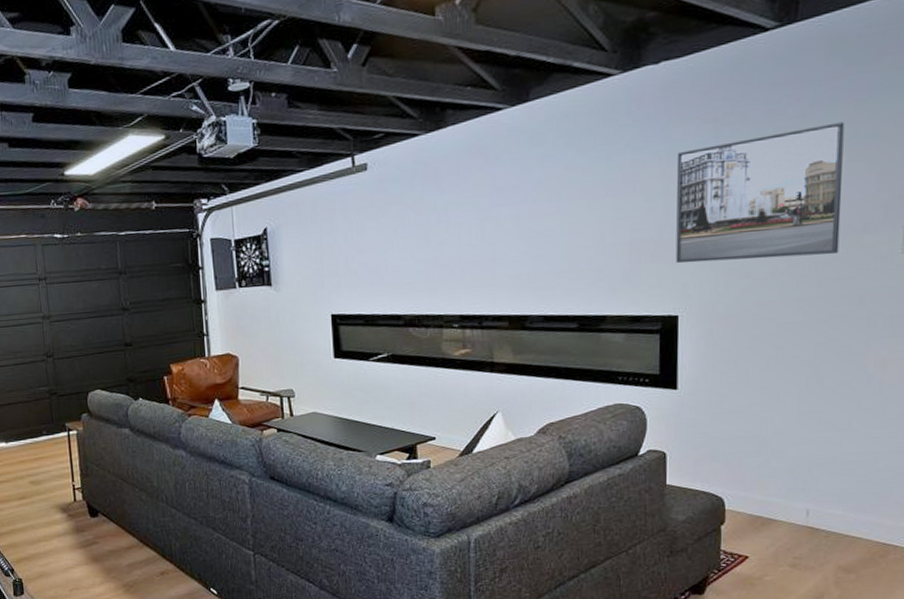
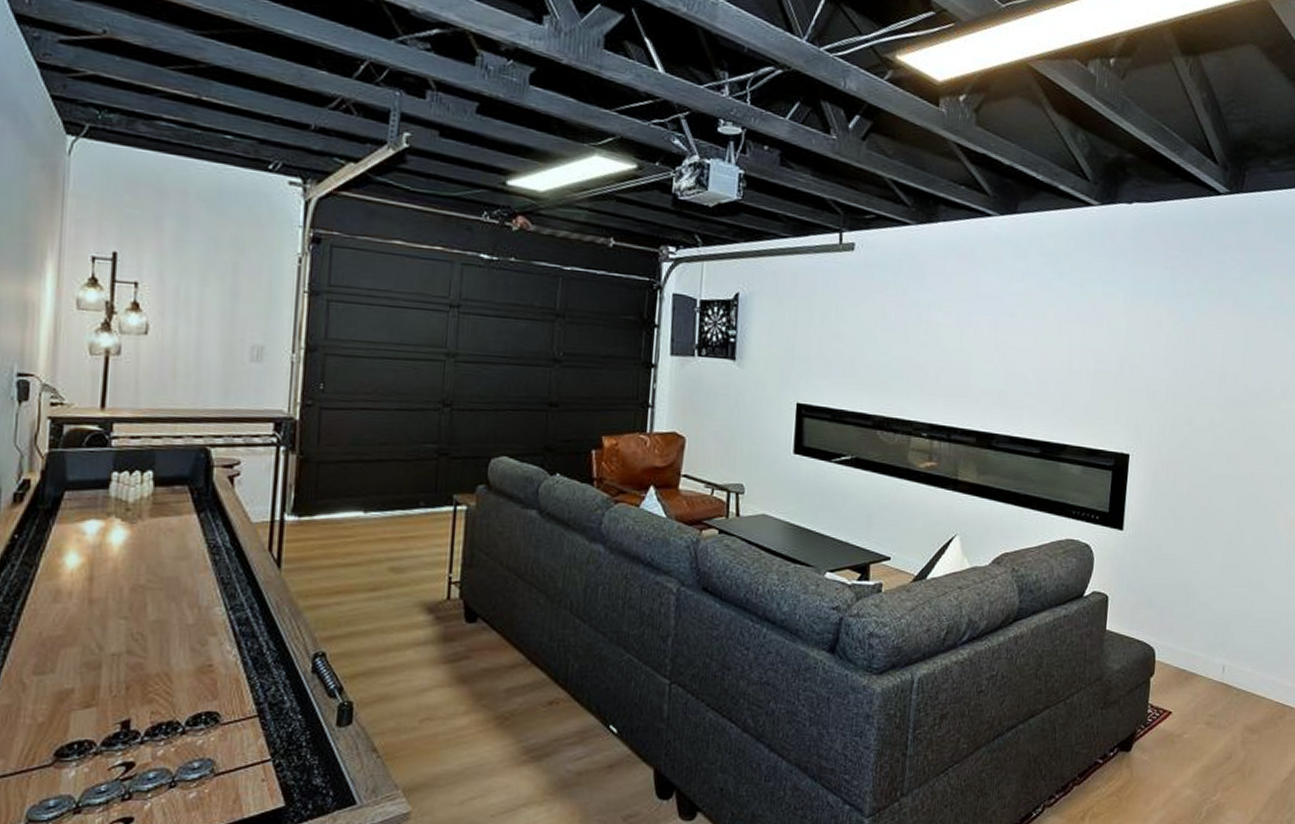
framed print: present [675,122,845,264] -> none [1131,291,1273,415]

